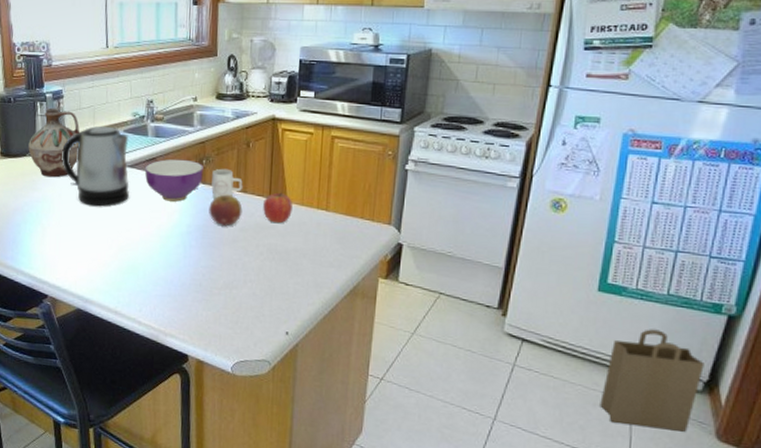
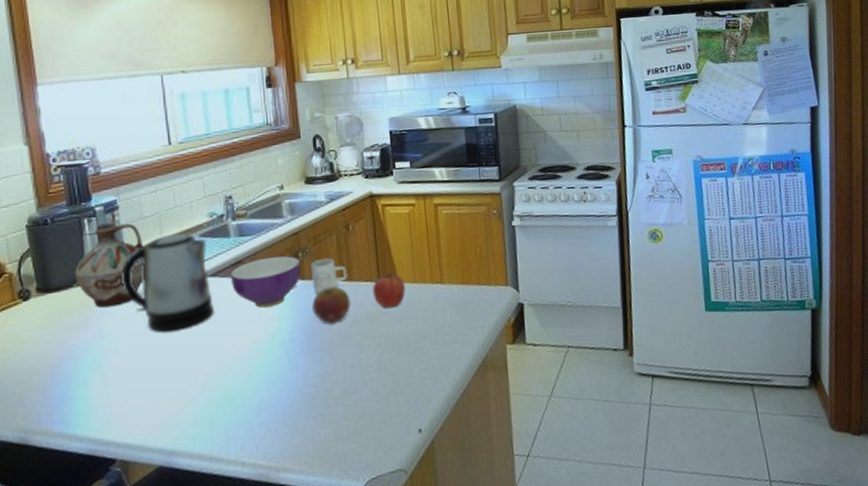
shopping bag: present [600,329,705,432] -> none [729,336,808,439]

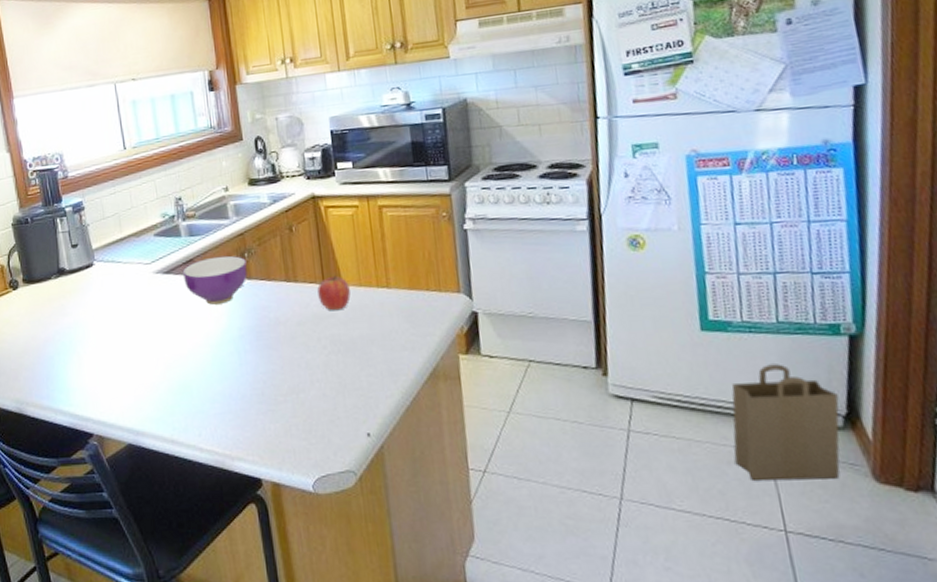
ceramic jug: present [75,222,144,308] -> none [52,221,108,299]
kettle: present [120,233,214,332] -> none [89,232,169,323]
mug: present [311,258,348,294] -> none [256,258,292,294]
fruit: present [312,286,351,323] -> none [259,286,297,322]
shopping bag: none [729,336,808,439] -> present [731,364,840,481]

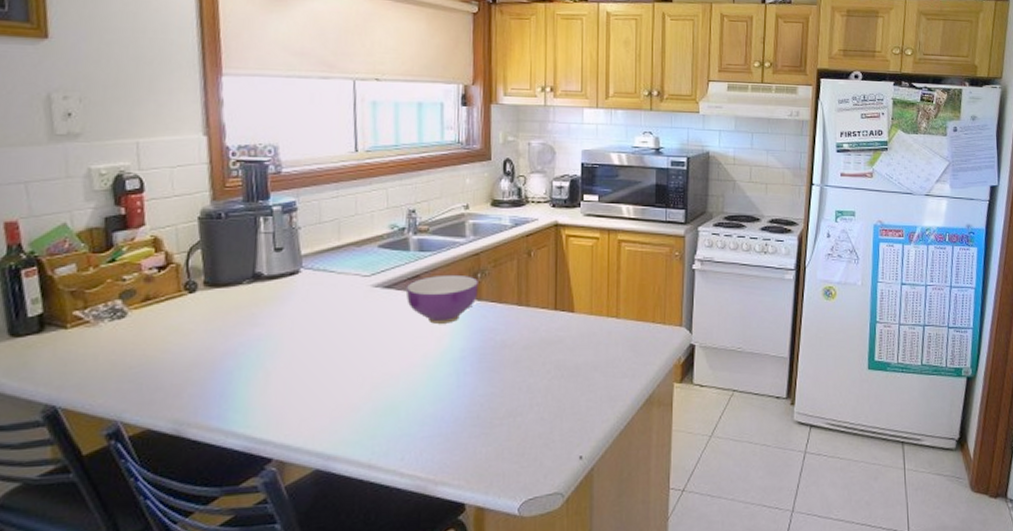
fruit: present [317,275,351,311] -> none [548,302,580,337]
shopping bag: present [731,364,840,481] -> none [880,398,955,493]

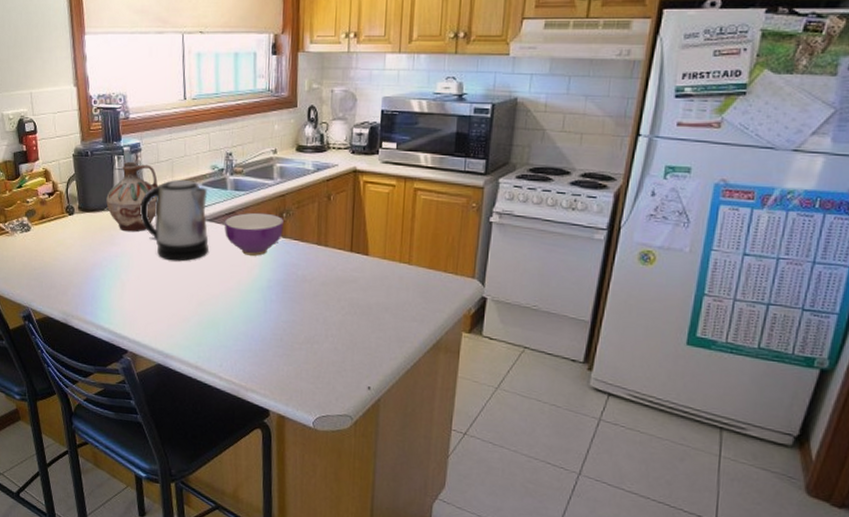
ceramic jug: none [245,223,320,308] -> present [106,161,159,232]
kettle: none [293,241,386,339] -> present [139,179,209,262]

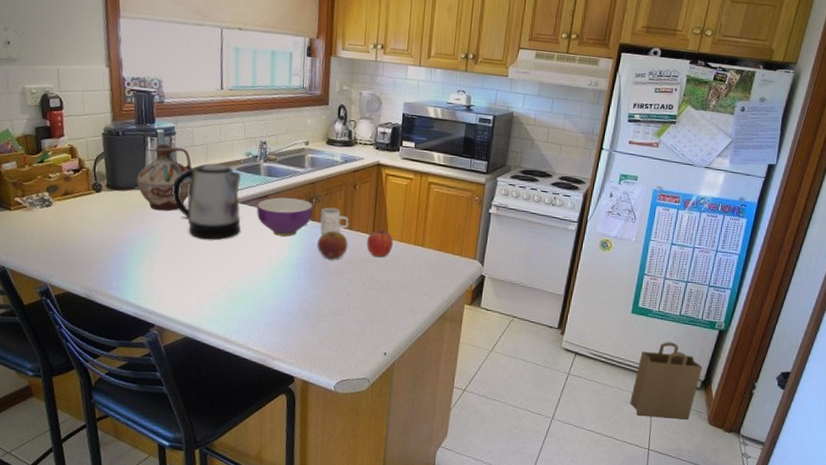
fruit: none [289,248,324,280] -> present [317,230,348,259]
mug: none [292,222,324,253] -> present [320,207,349,235]
fruit: none [344,245,374,278] -> present [367,230,393,258]
shopping bag: none [687,383,795,487] -> present [630,342,703,420]

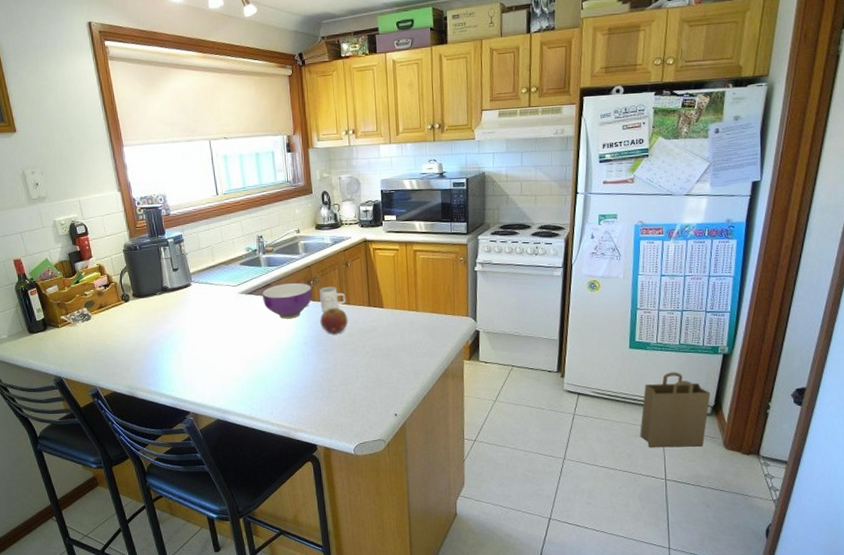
ceramic jug: present [137,143,192,211] -> none [157,250,203,311]
kettle: present [171,163,242,240] -> none [187,261,251,331]
fruit: present [367,230,393,258] -> none [364,300,389,327]

